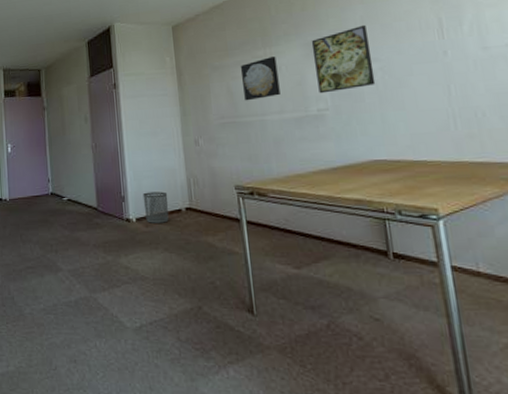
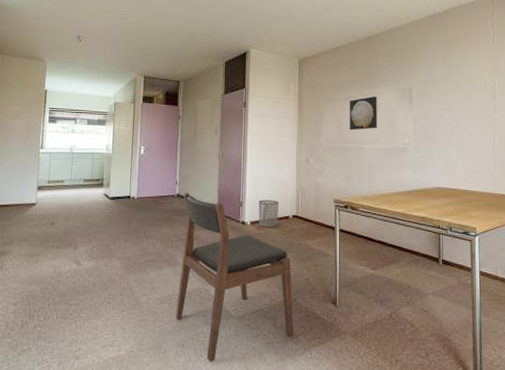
dining chair: none [57,191,203,381] -> present [175,193,294,362]
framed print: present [311,24,376,94] -> none [404,80,446,131]

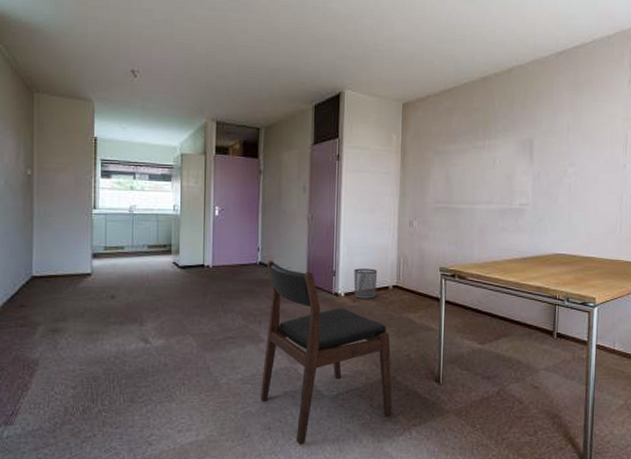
wall art: present [349,96,377,131] -> none [460,149,493,189]

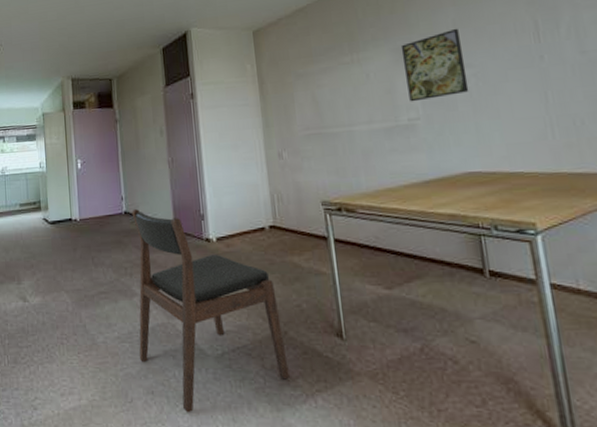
waste bin: present [353,268,378,299] -> none [223,209,252,243]
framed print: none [523,130,571,190] -> present [400,28,469,102]

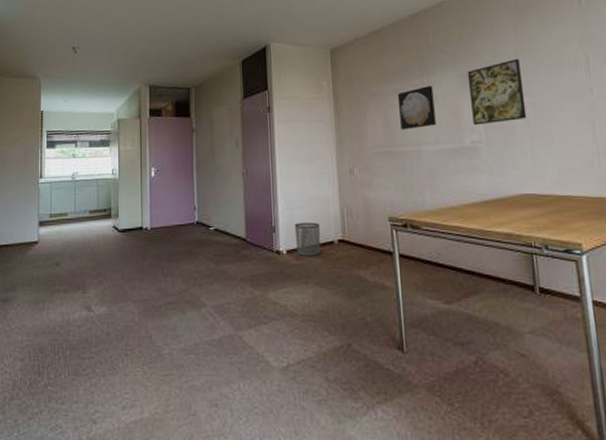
dining chair: present [132,209,290,413] -> none [204,220,352,426]
waste bin: none [223,209,252,243] -> present [294,222,321,256]
wall art: none [325,63,369,111] -> present [397,86,436,130]

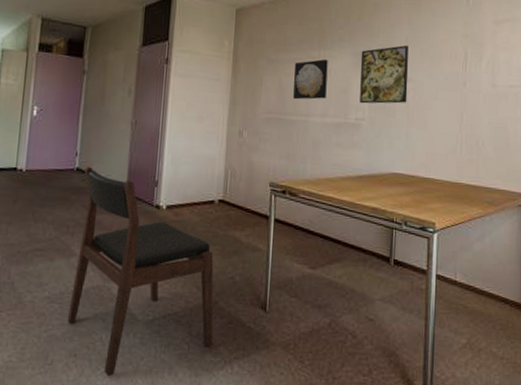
dining chair: none [204,220,352,426] -> present [67,167,214,377]
waste bin: present [294,222,321,256] -> none [176,179,203,213]

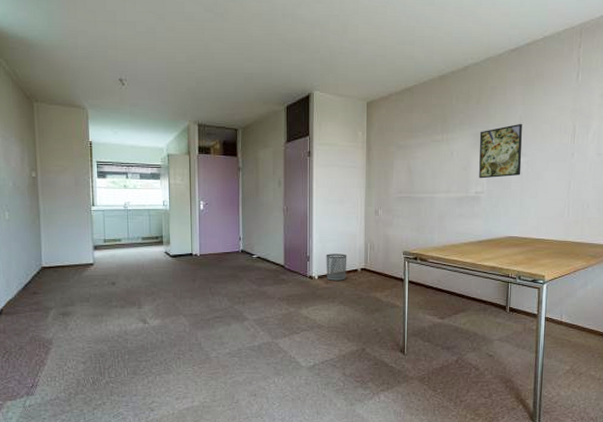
dining chair: present [67,167,214,377] -> none [246,249,363,409]
waste bin: none [176,179,203,213] -> present [326,254,347,281]
wall art: present [293,59,328,100] -> none [420,142,450,180]

